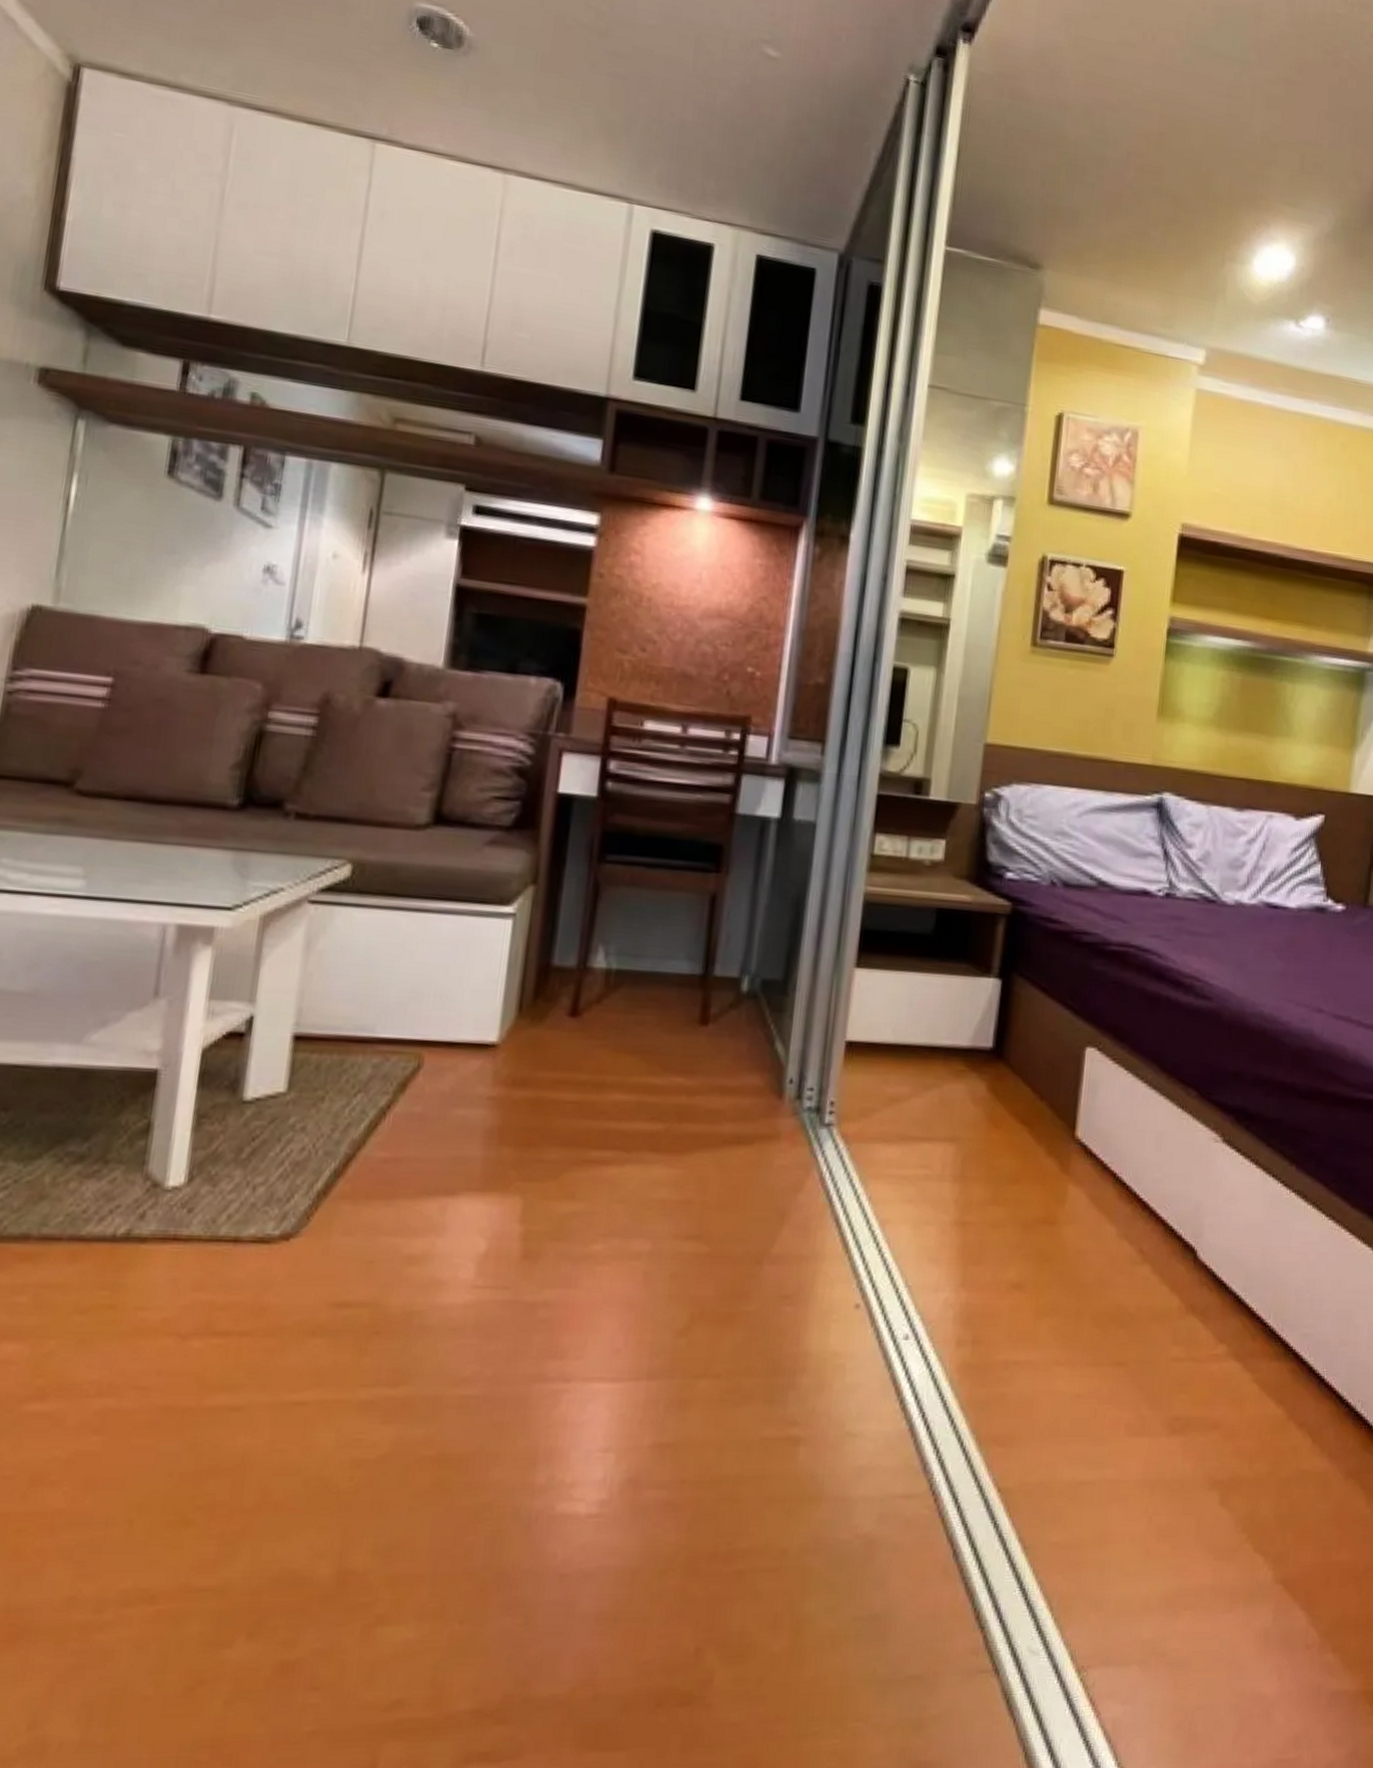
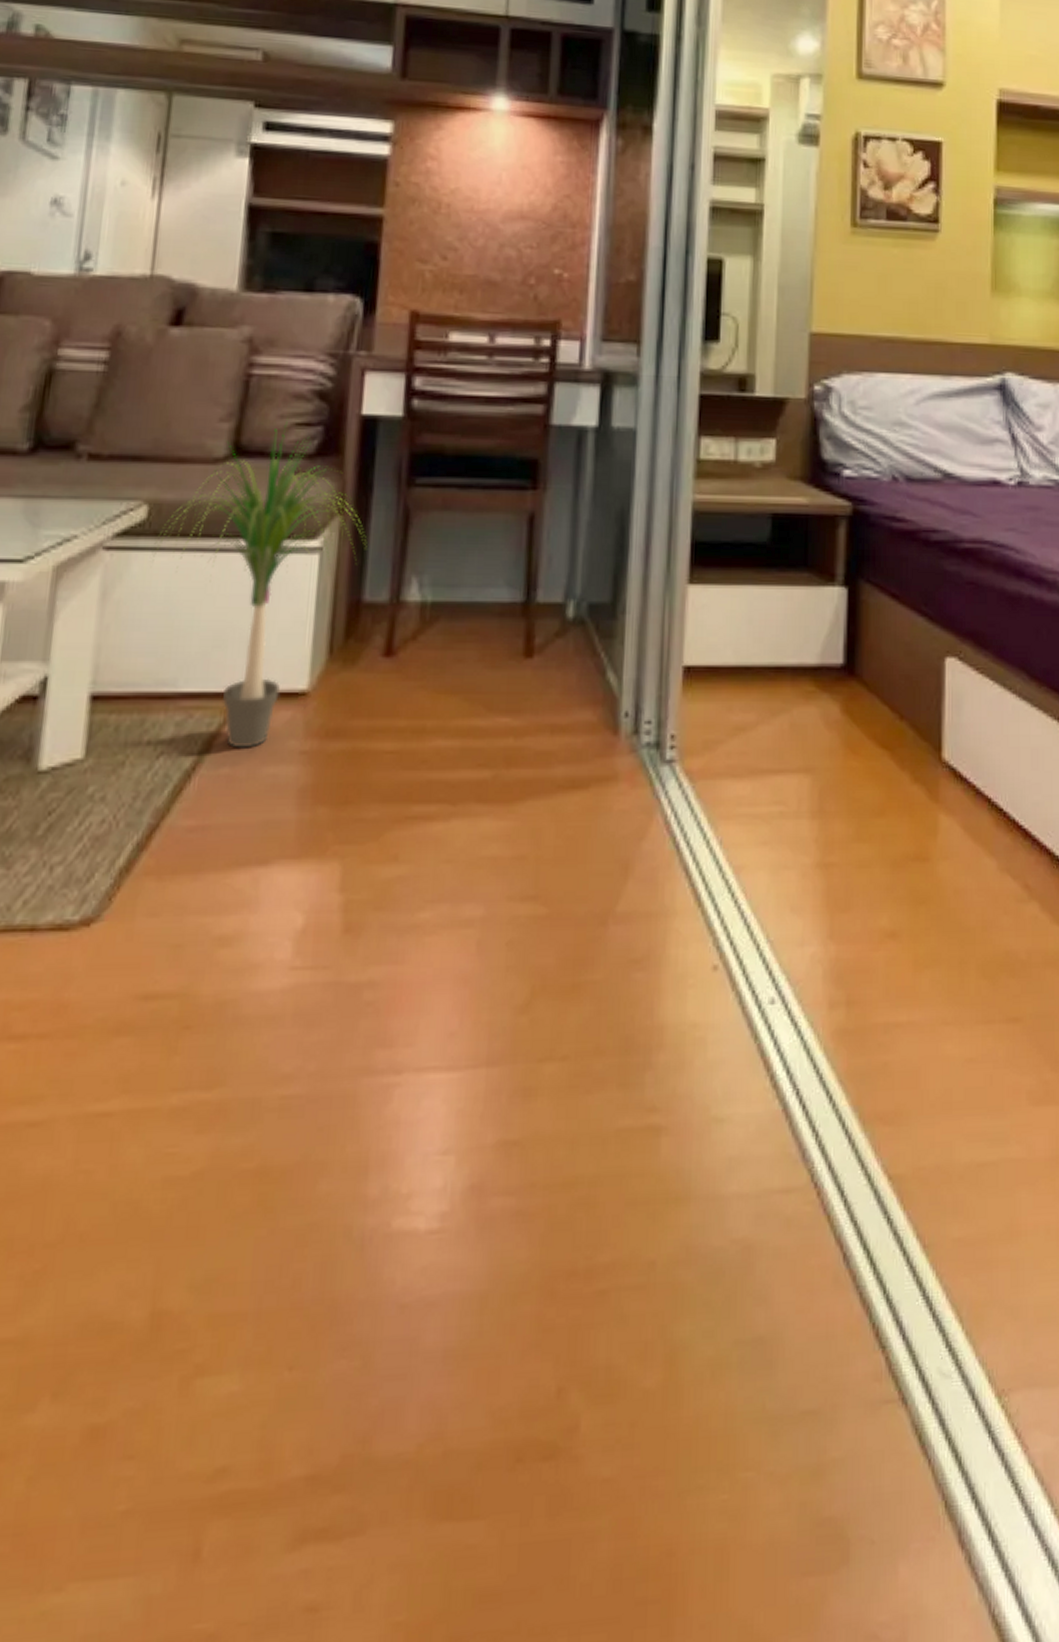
potted plant: none [354,794,558,1092] -> present [152,421,366,748]

